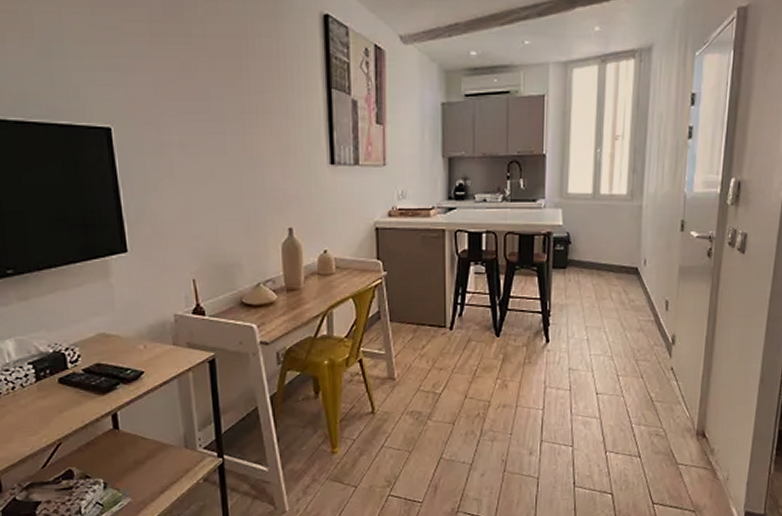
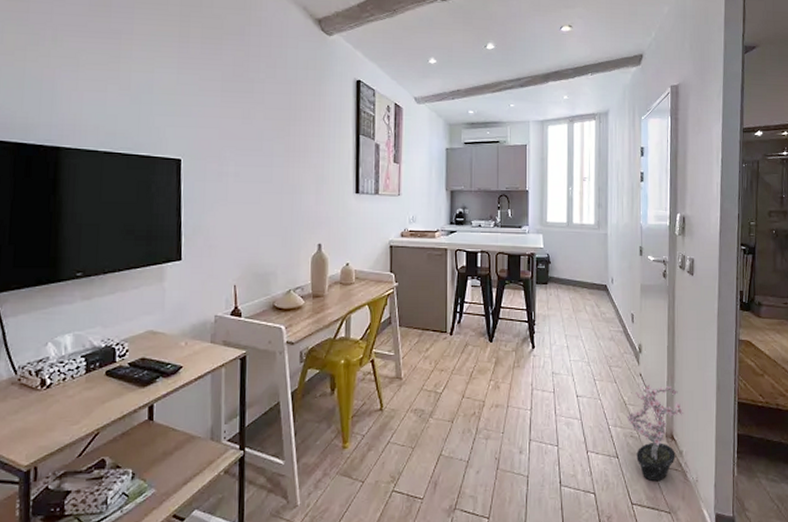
potted plant: none [652,377,720,481] -> present [626,383,684,482]

